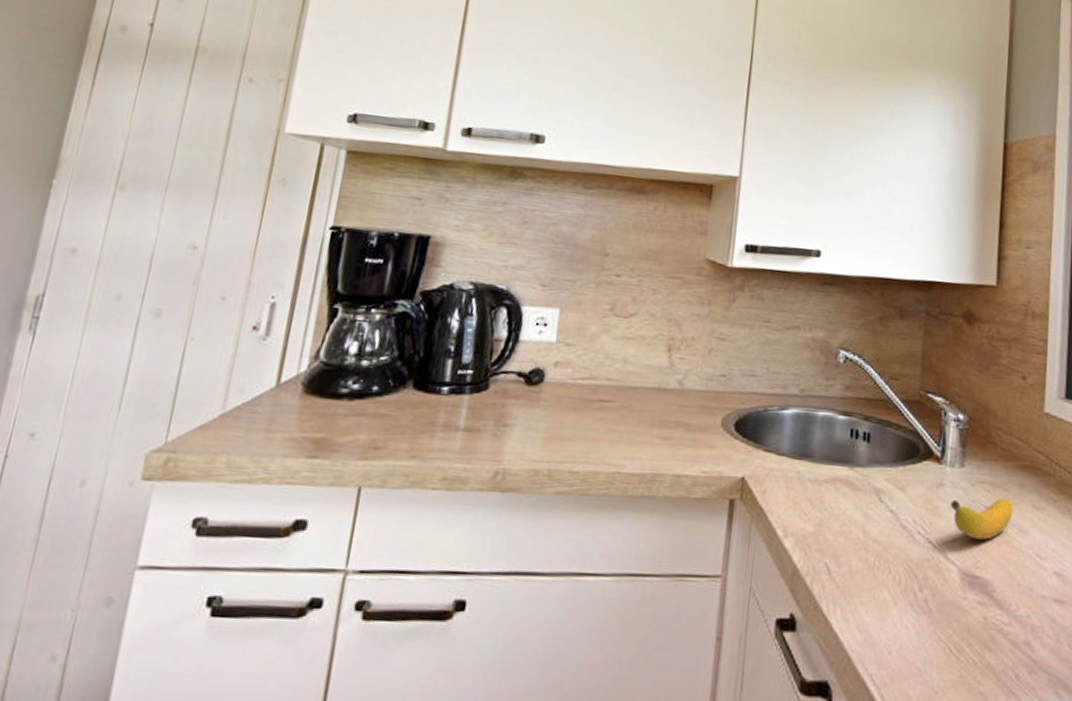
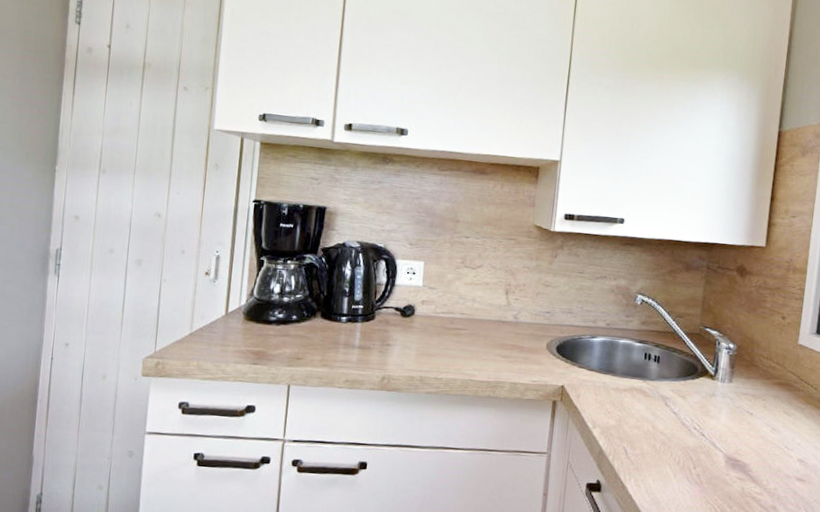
banana: present [950,498,1013,540] -> none [720,406,769,435]

